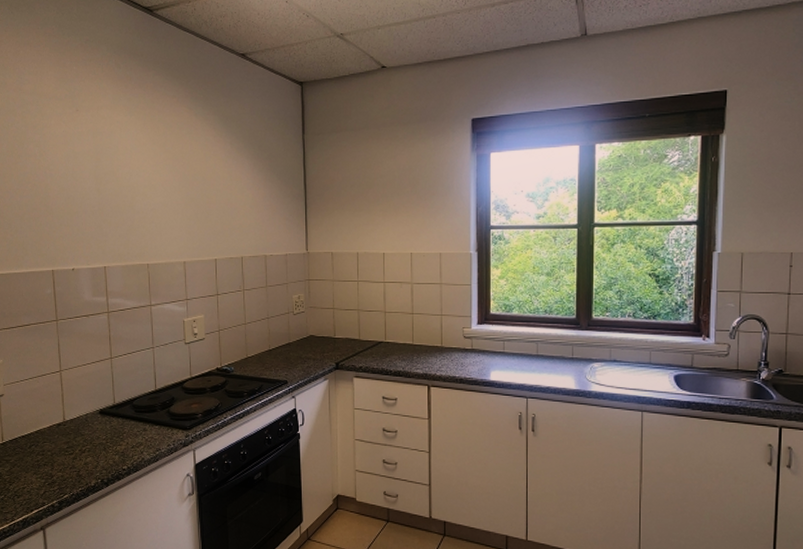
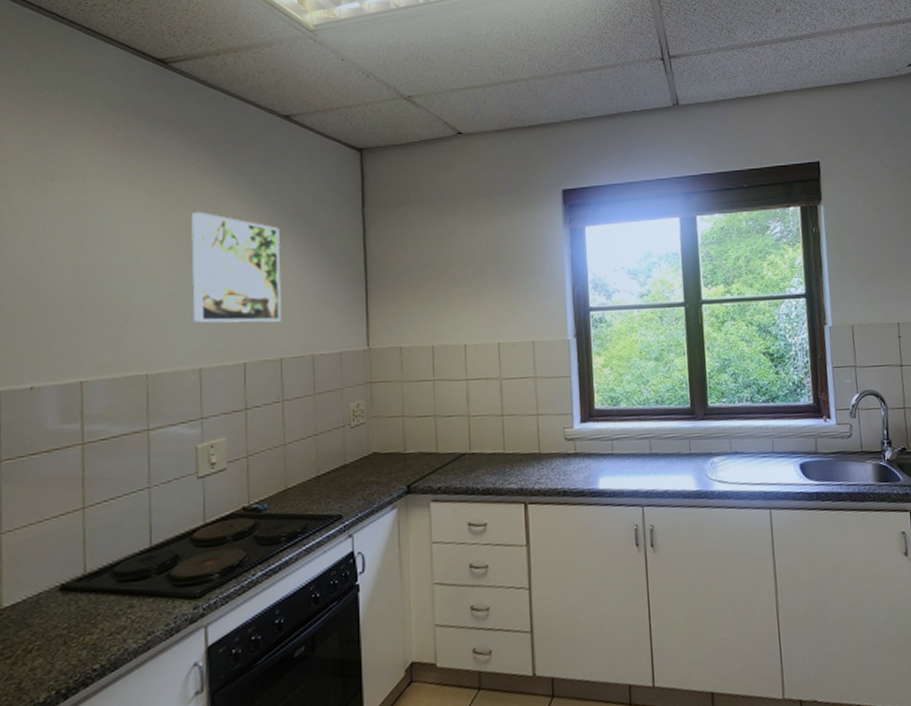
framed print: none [175,136,241,228] -> present [191,211,281,323]

